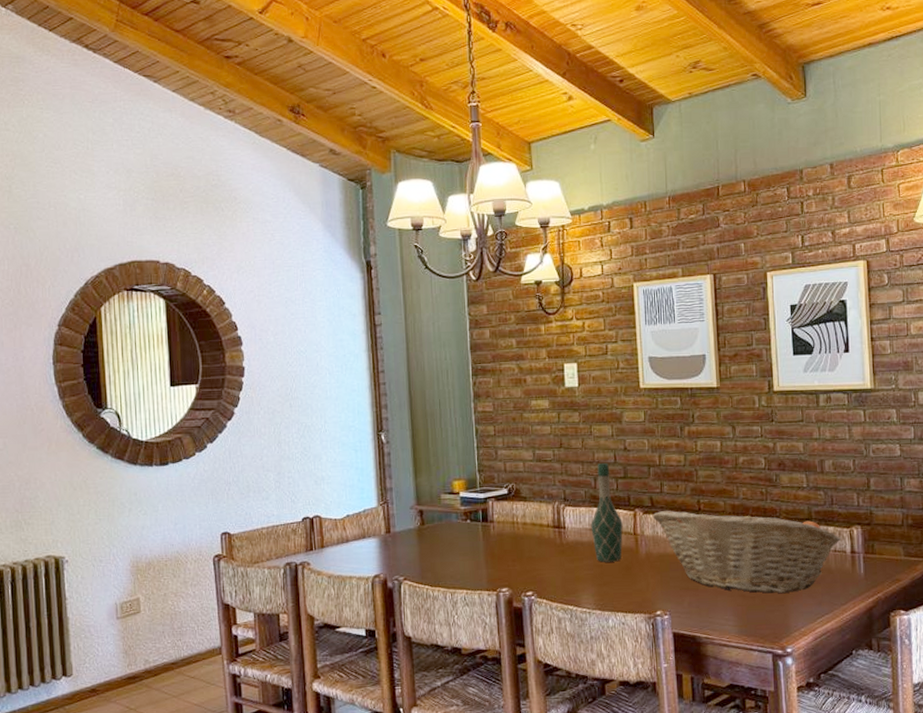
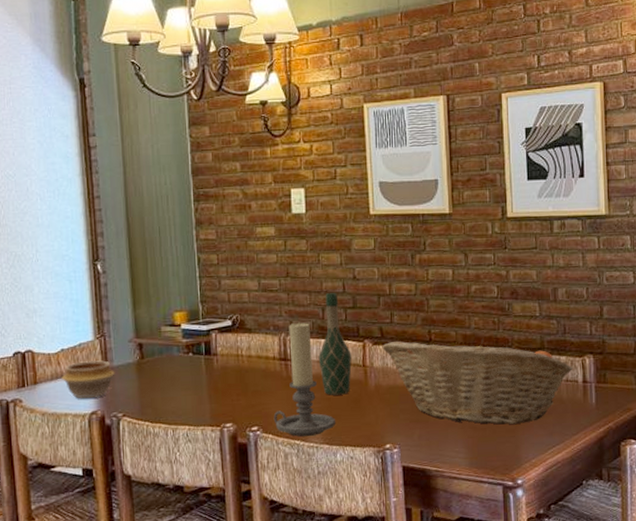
bowl: none [347,525,397,563] -> present [61,360,115,399]
candle holder: none [547,491,607,602] -> present [273,322,335,437]

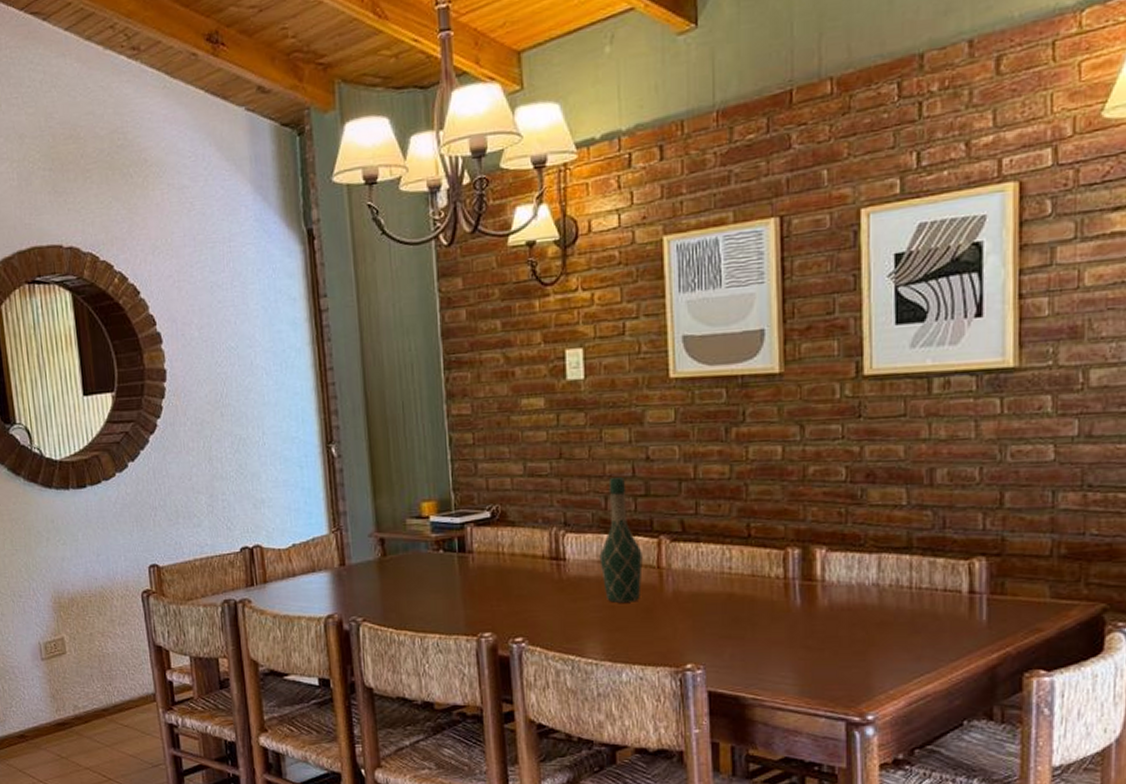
bowl: present [61,360,115,399] -> none [293,556,354,601]
candle holder: present [273,322,335,437] -> none [542,513,620,651]
fruit basket: present [382,338,573,425] -> none [683,534,954,646]

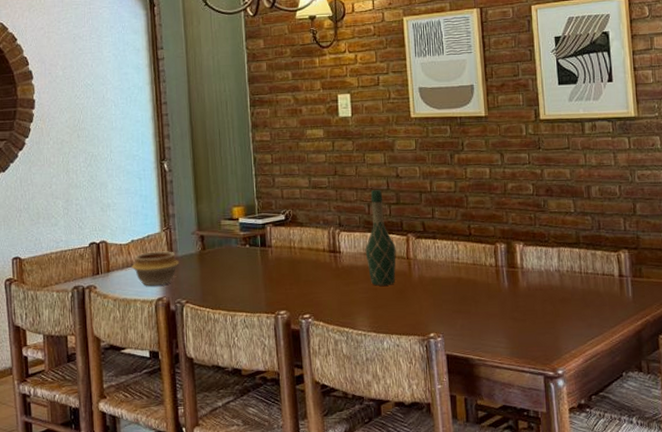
bowl: none [293,556,354,601] -> present [131,250,179,286]

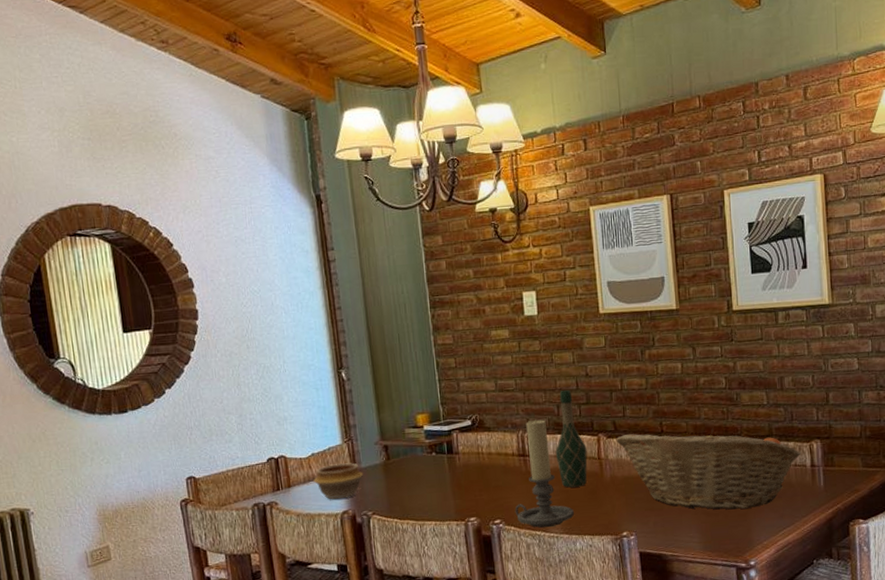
candle holder: none [324,217,382,324] -> present [515,419,574,528]
fruit basket: none [424,233,609,317] -> present [616,428,801,510]

